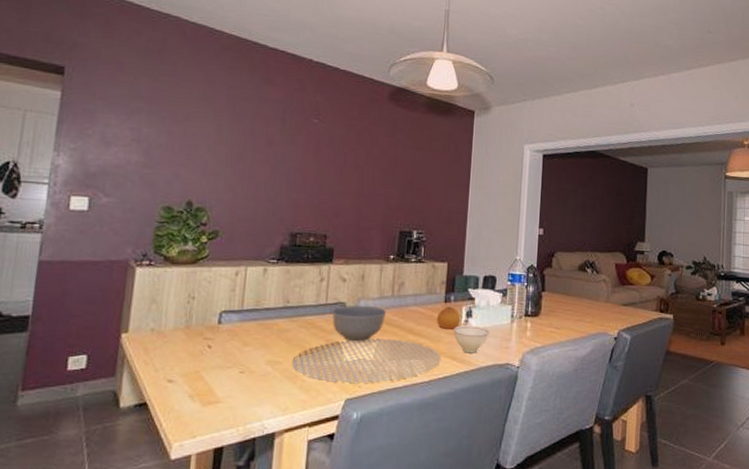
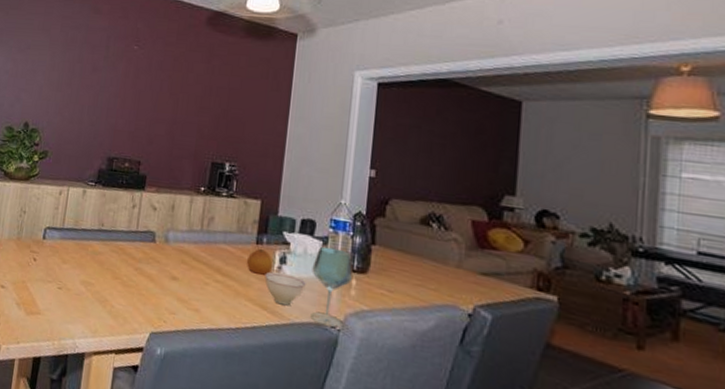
place mat: present [292,338,441,384] -> none [103,270,250,322]
bowl: present [332,305,386,341] -> none [141,235,194,274]
wine glass: none [494,297,529,365] -> present [310,246,354,328]

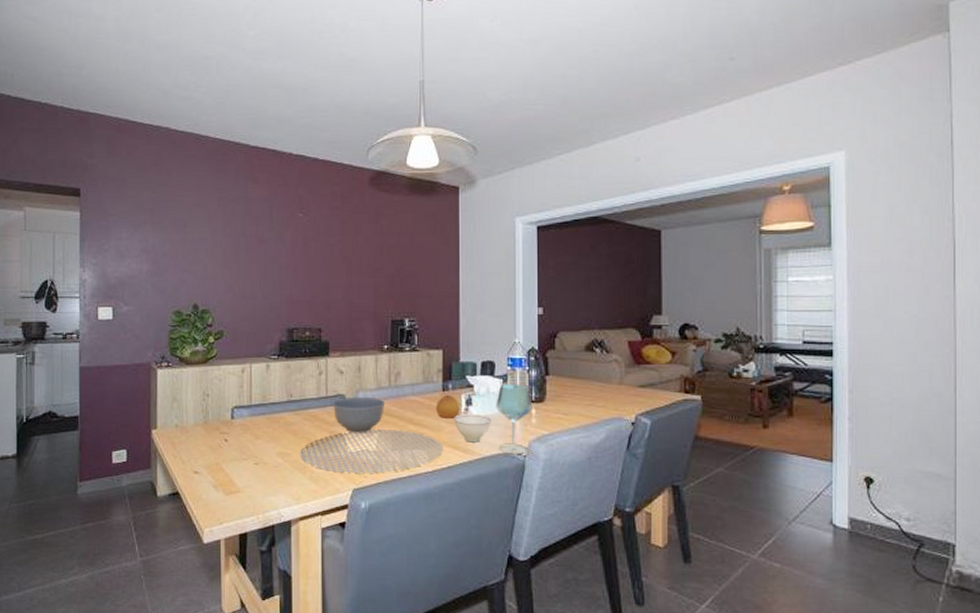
place mat: none [103,270,250,322] -> present [300,429,443,474]
bowl: none [141,235,194,274] -> present [333,397,384,432]

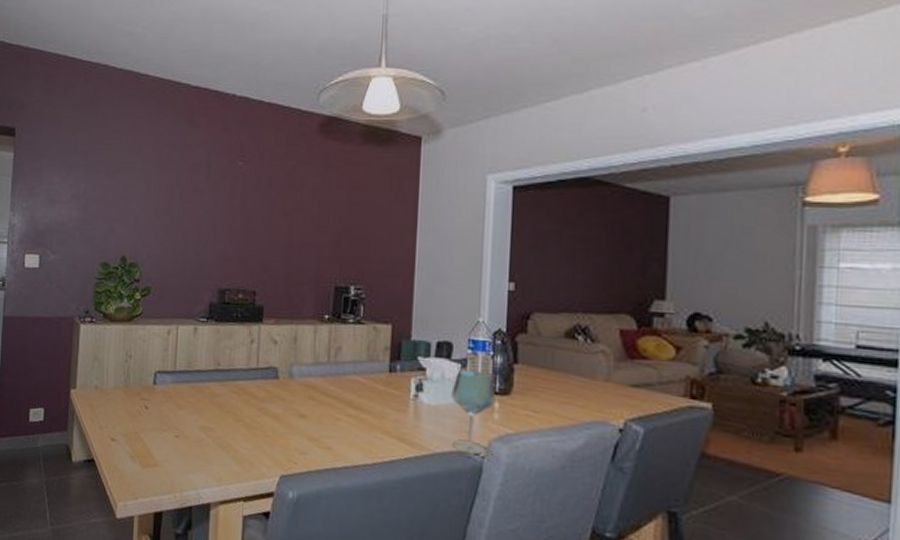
place mat: present [300,429,443,474] -> none [224,409,386,461]
bowl: present [333,397,384,432] -> none [264,371,322,412]
fruit: present [435,394,461,418] -> none [379,376,409,405]
bowl: present [454,414,492,443] -> none [400,401,445,436]

